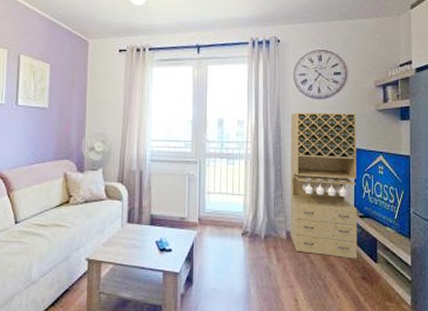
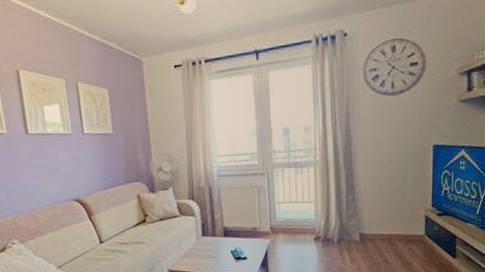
cabinet: present [290,112,358,259] -> none [361,107,436,256]

